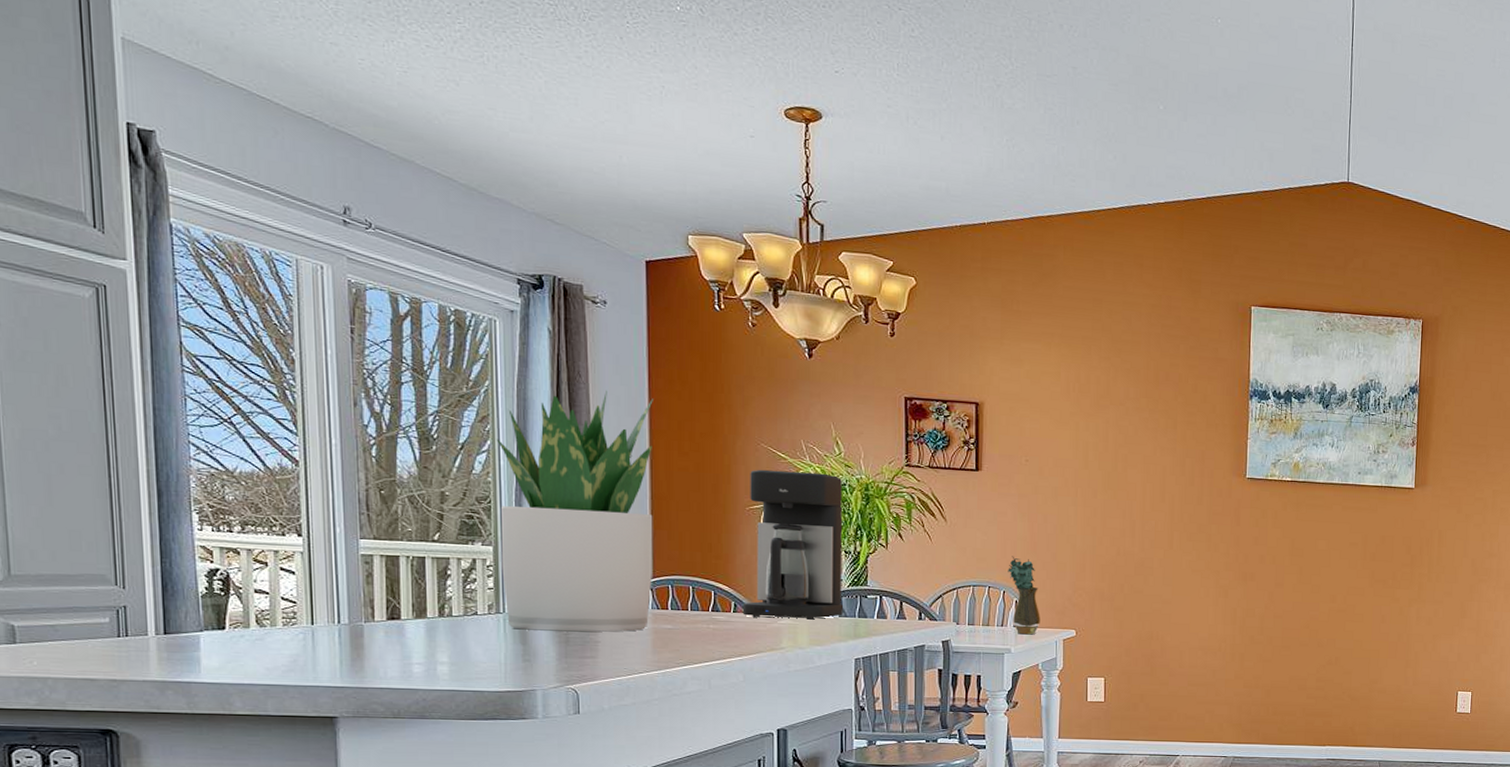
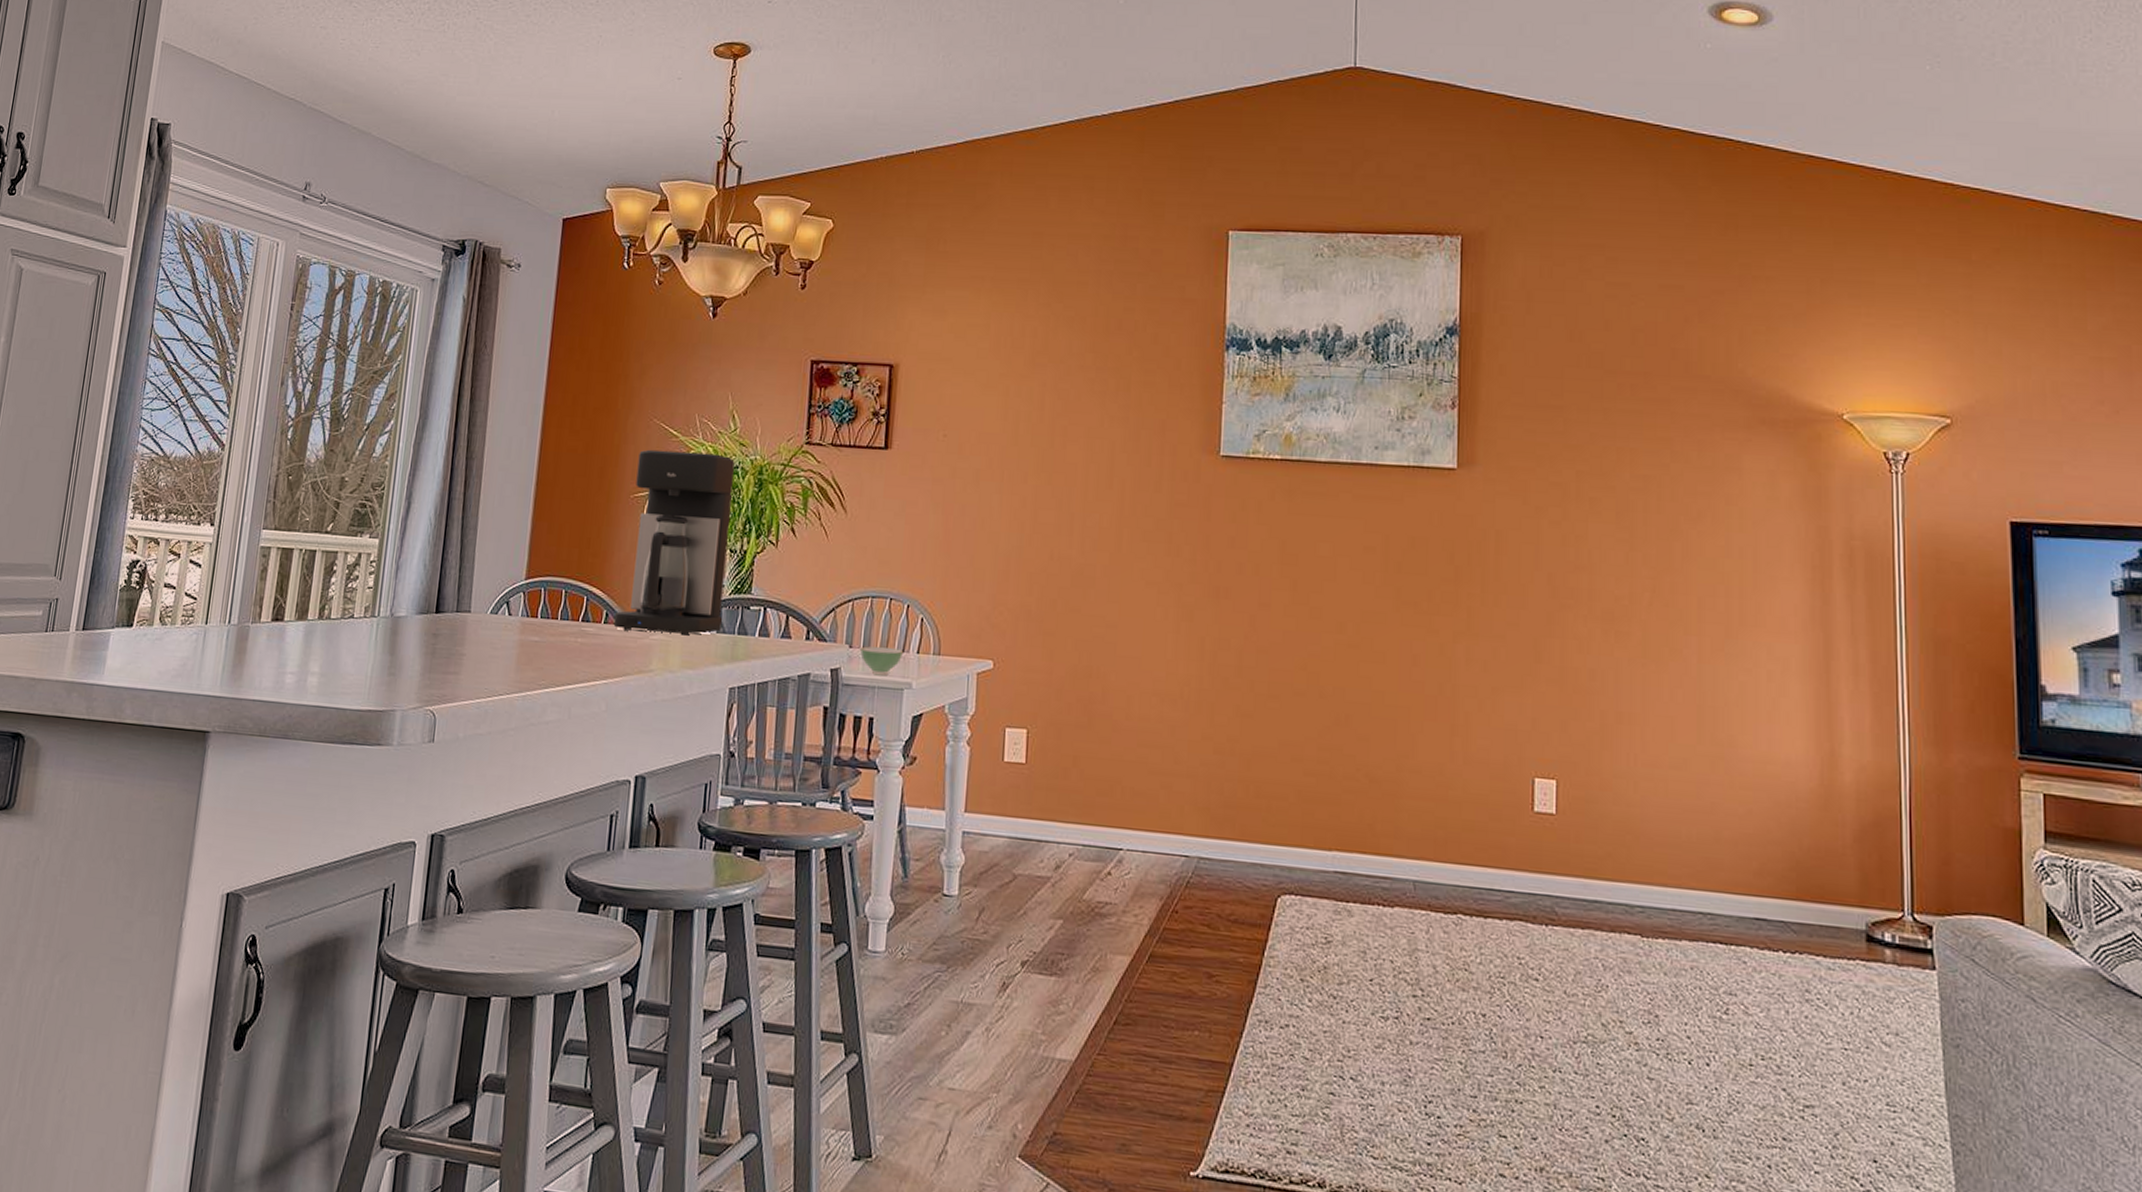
planter: present [497,390,653,632] -> none [380,361,552,644]
bowl: none [966,622,1003,645] -> present [860,646,904,676]
vase: present [1008,556,1040,635] -> none [914,558,951,665]

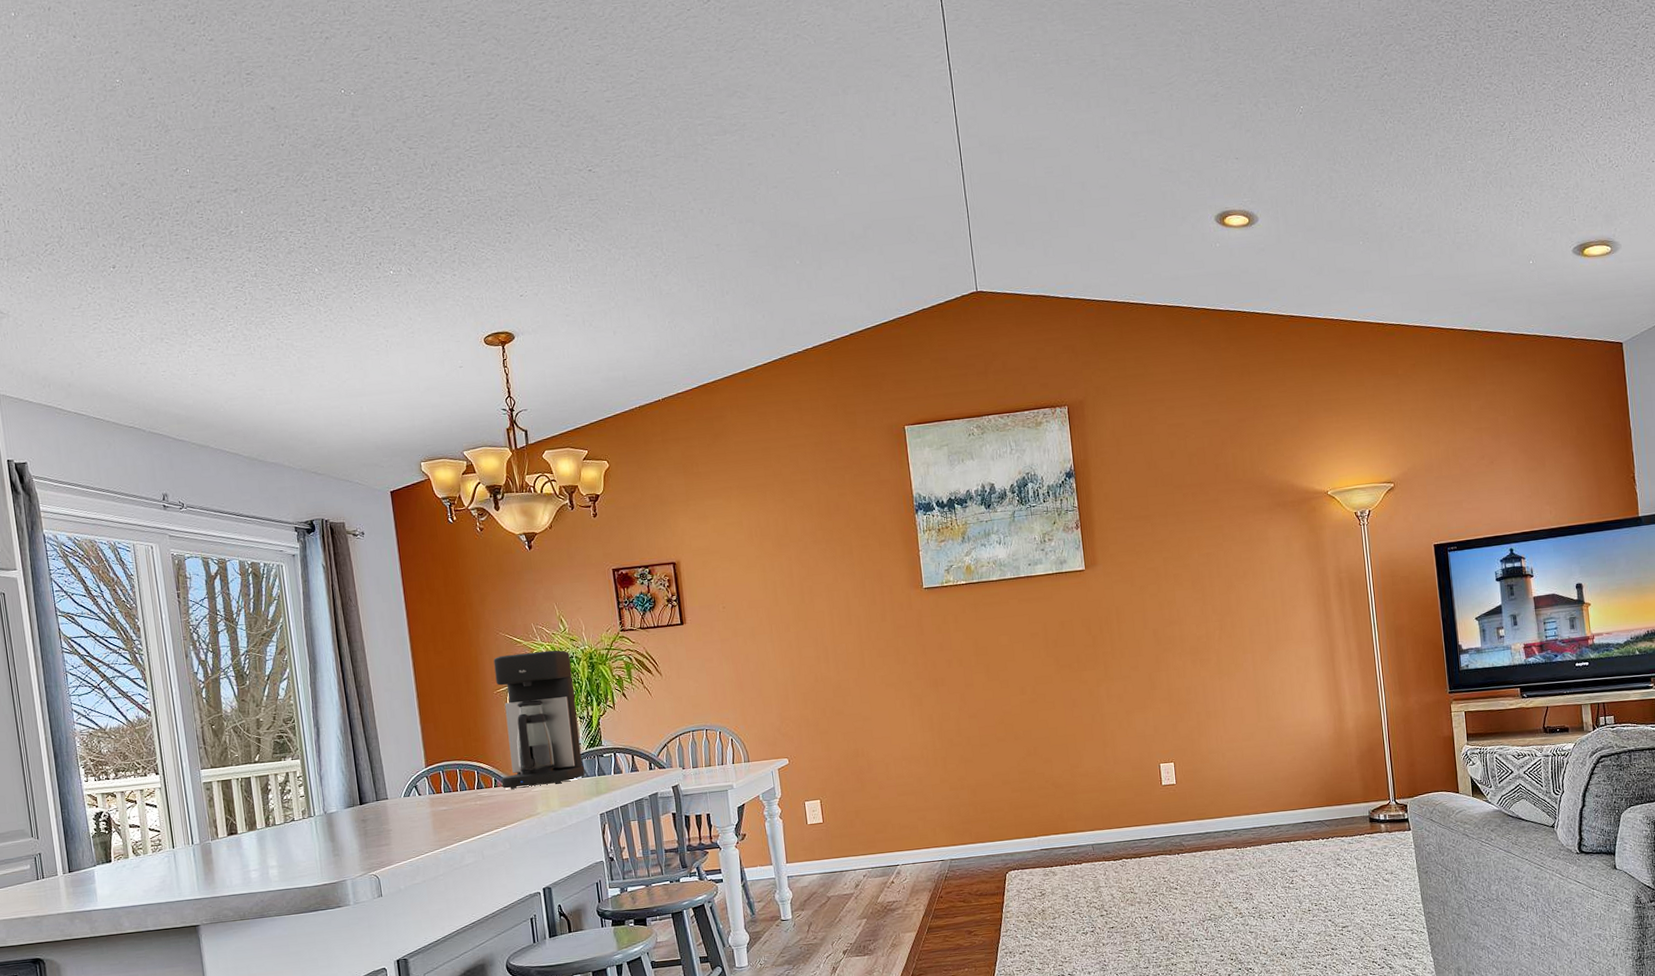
bowl: present [860,646,904,676] -> none [691,763,723,785]

